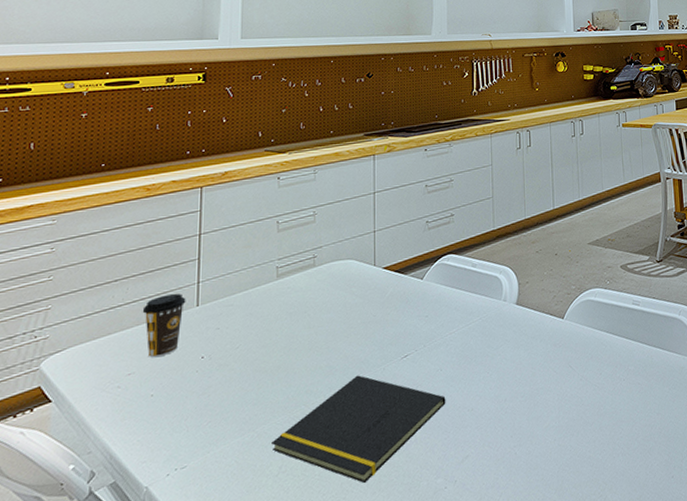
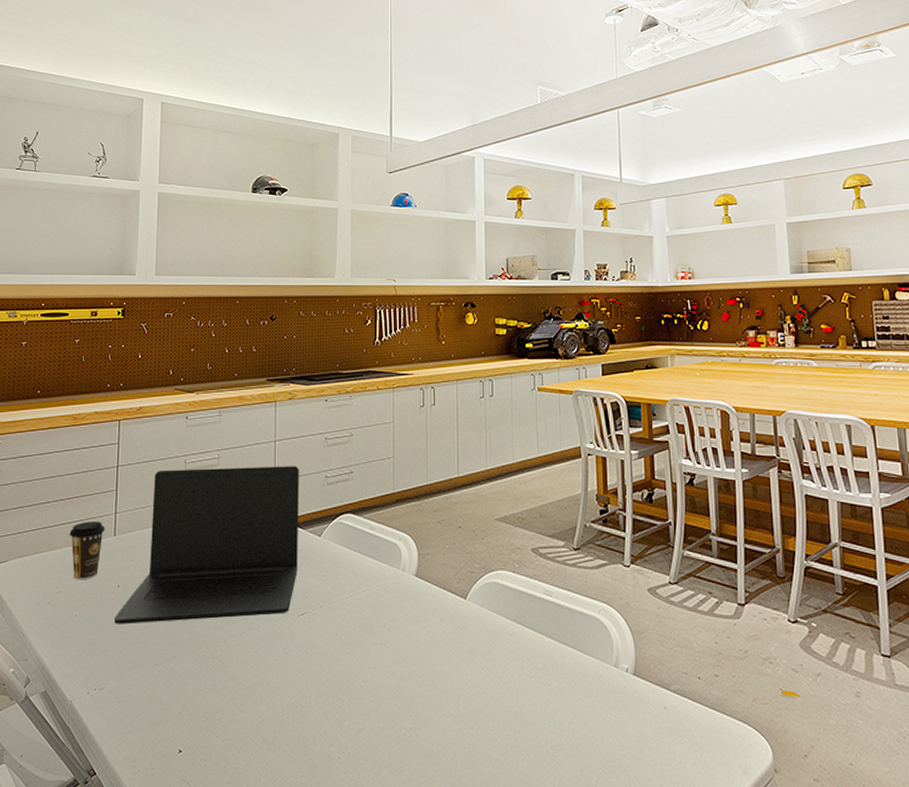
laptop: none [198,215,400,398] -> present [114,466,299,624]
notepad: present [272,375,446,484] -> none [177,626,341,738]

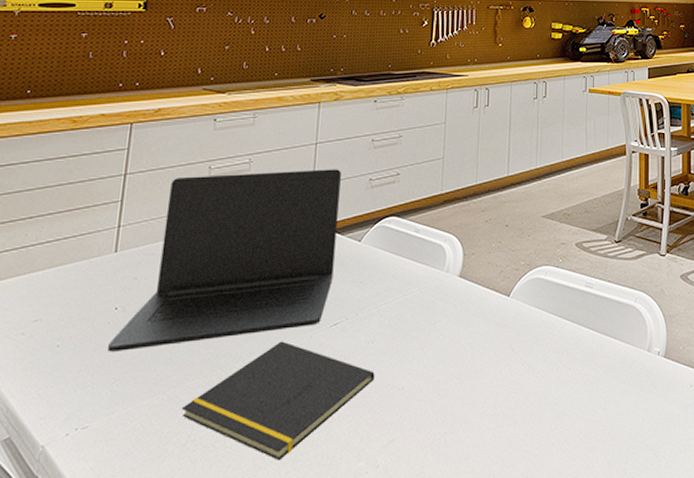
coffee cup: present [69,522,105,580] -> none [56,237,104,305]
notepad: none [177,626,341,738] -> present [182,341,375,461]

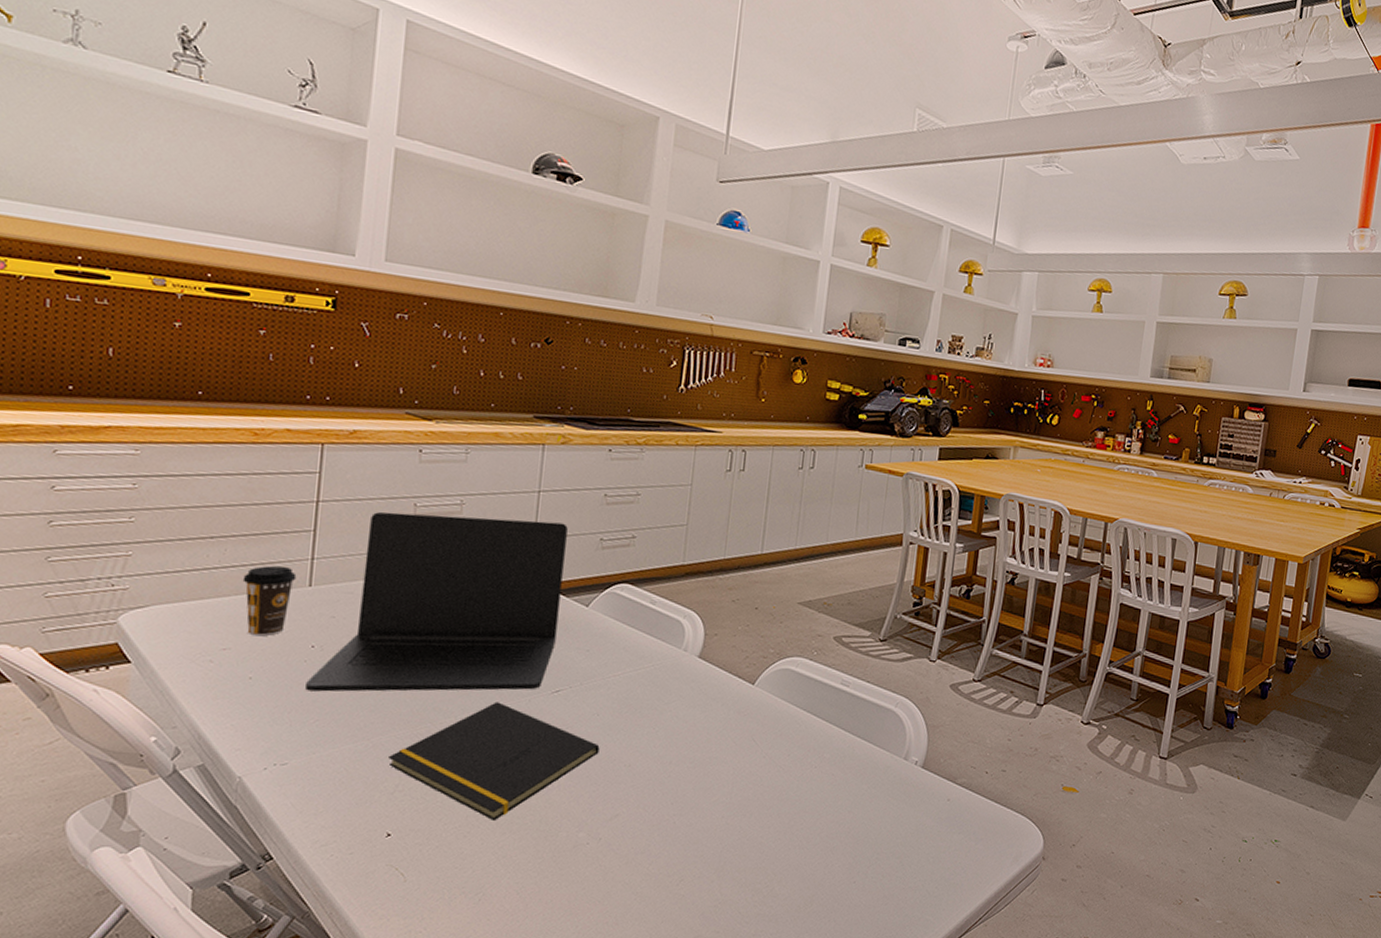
coffee cup: none [56,237,104,305] -> present [242,566,297,636]

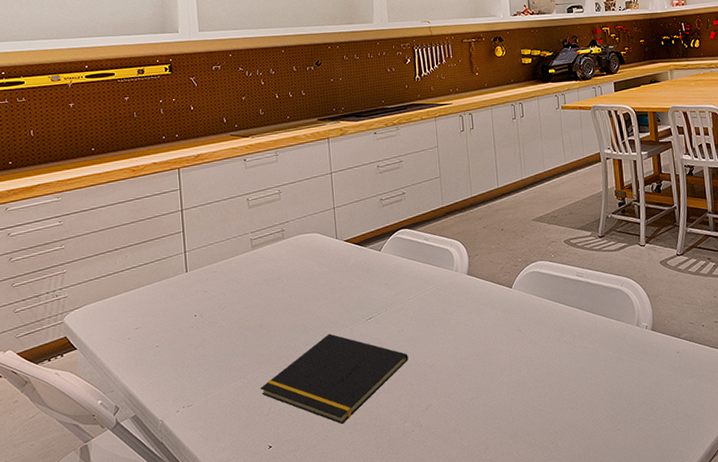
coffee cup: present [242,566,297,636] -> none [141,261,177,315]
laptop: present [305,512,568,692] -> none [195,193,363,349]

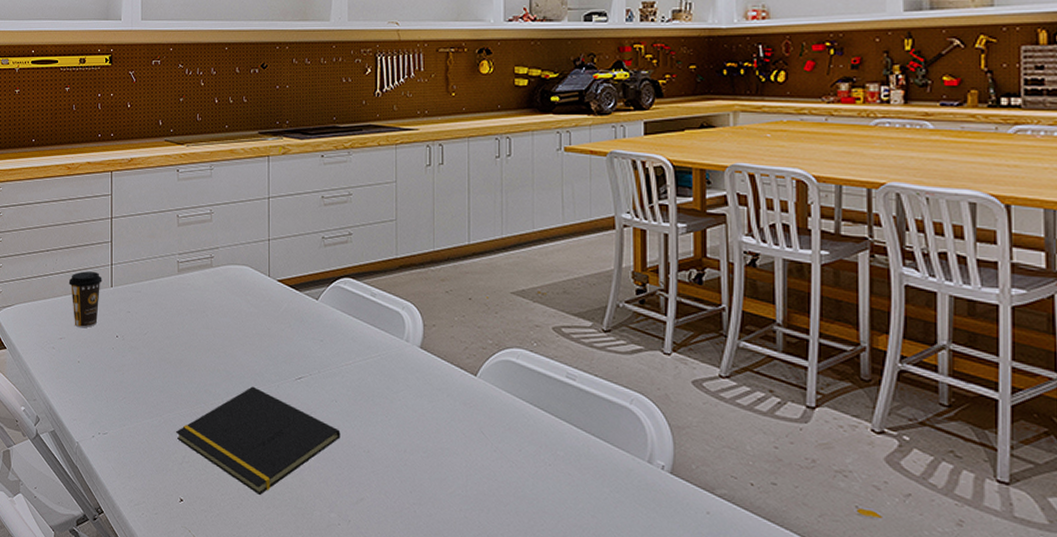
coffee cup: none [141,261,177,315] -> present [68,271,102,328]

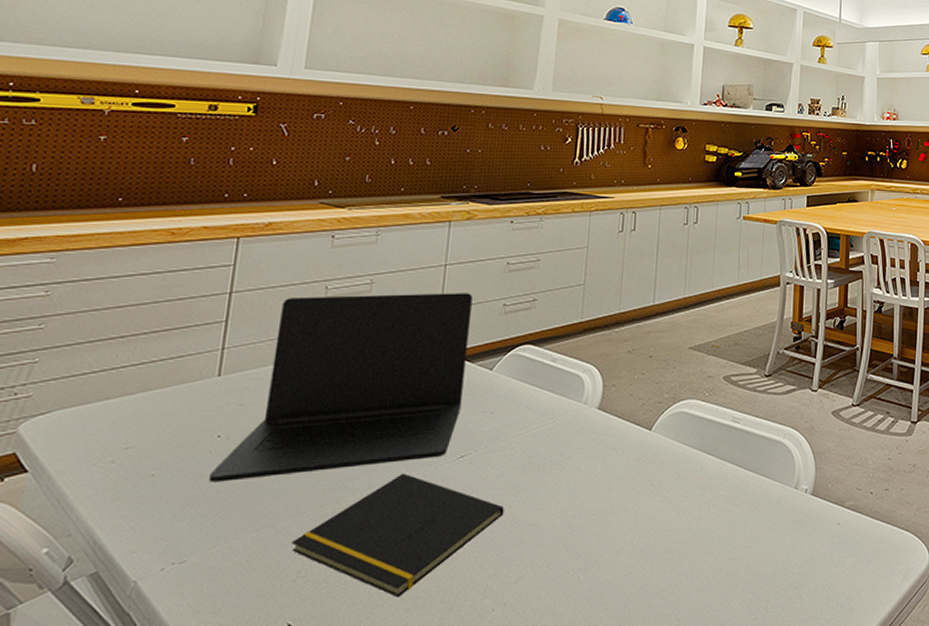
coffee cup: present [68,271,102,328] -> none [150,360,206,432]
laptop: none [115,223,294,377] -> present [209,293,473,482]

